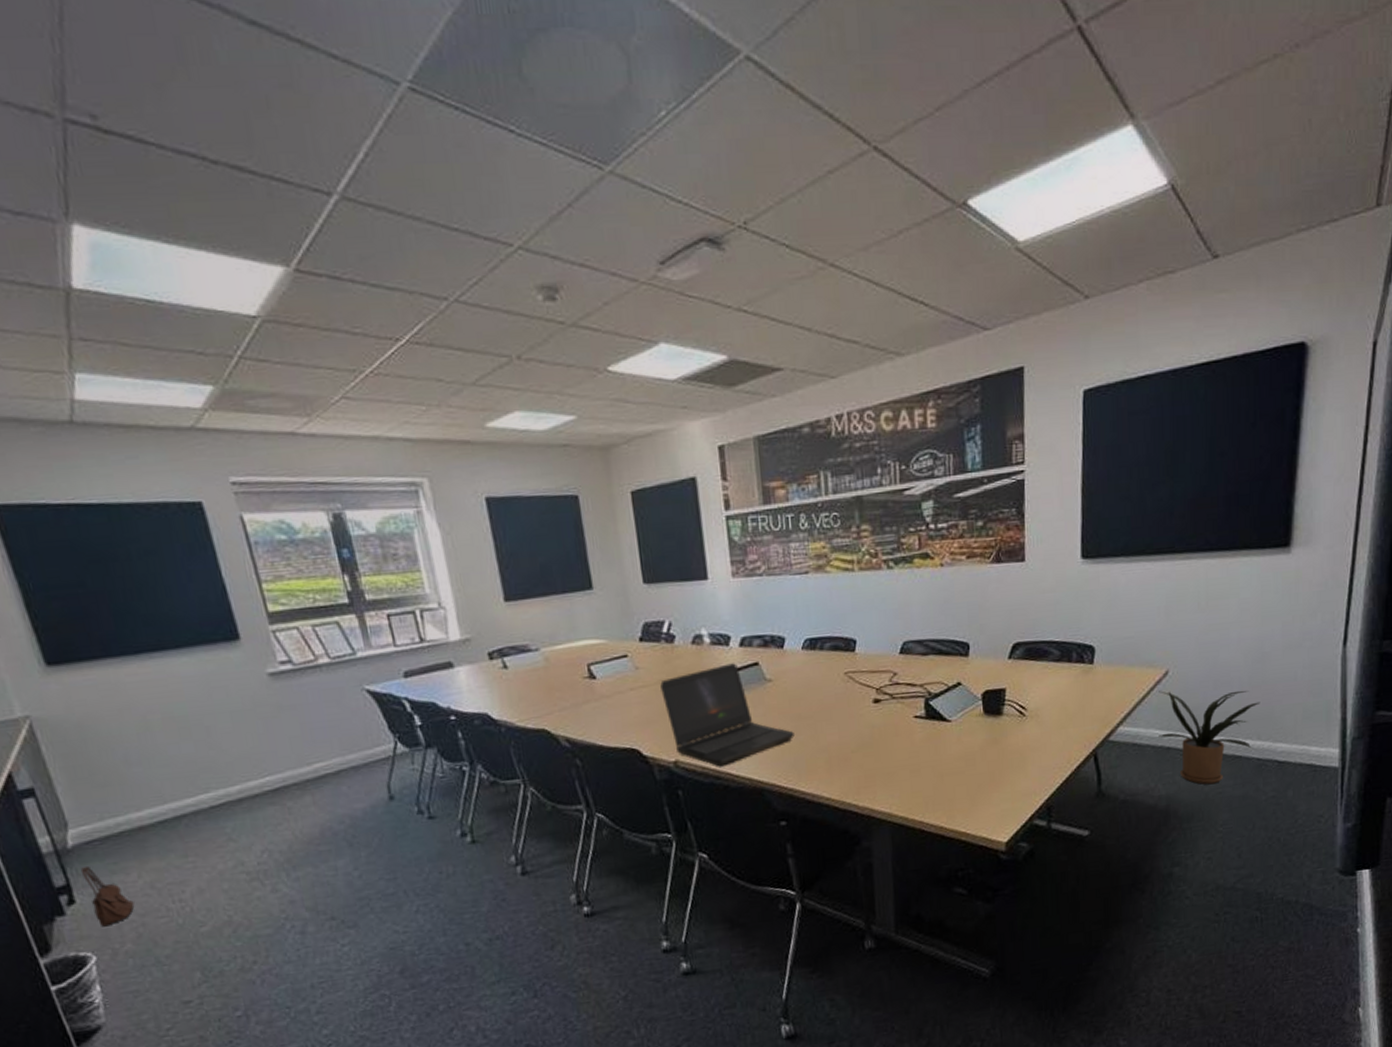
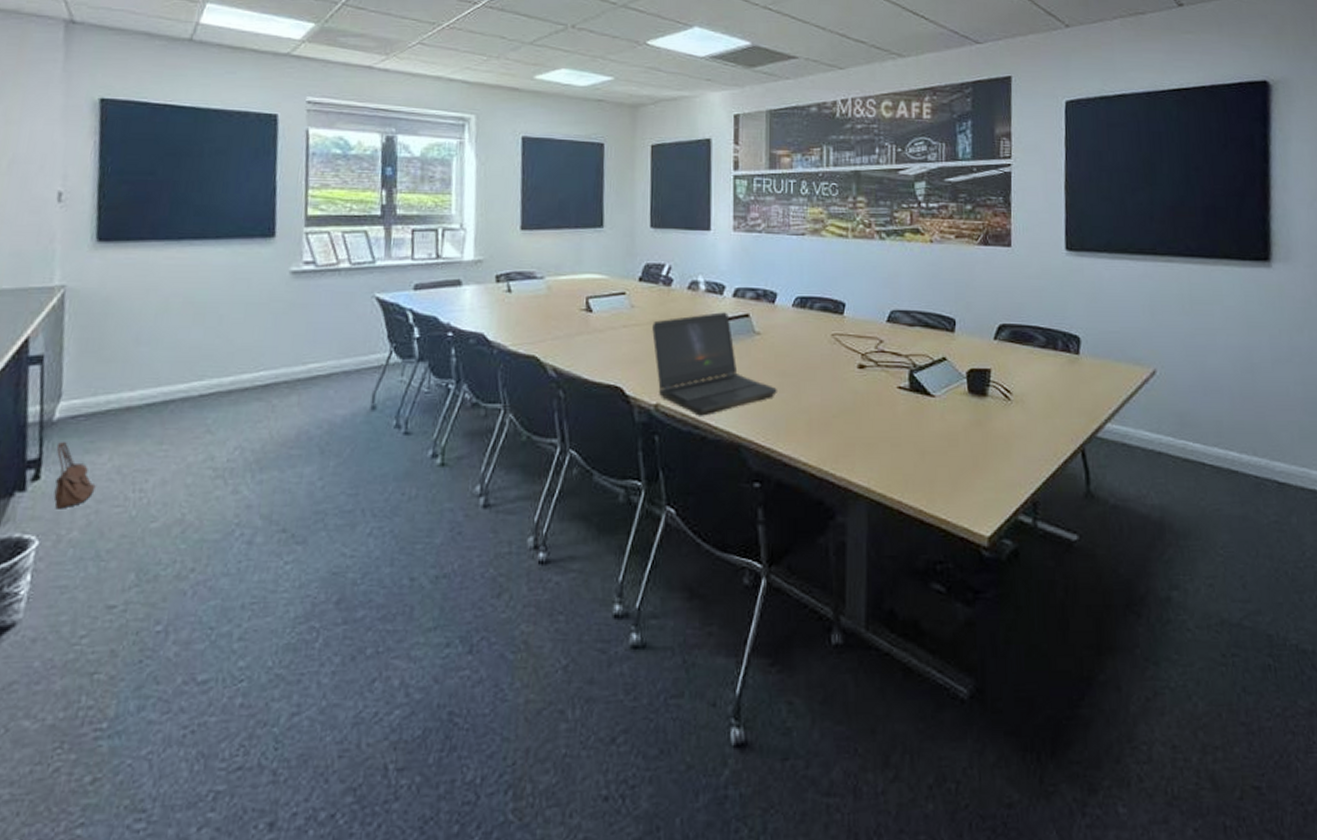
house plant: present [1158,690,1261,785] -> none [1147,390,1254,499]

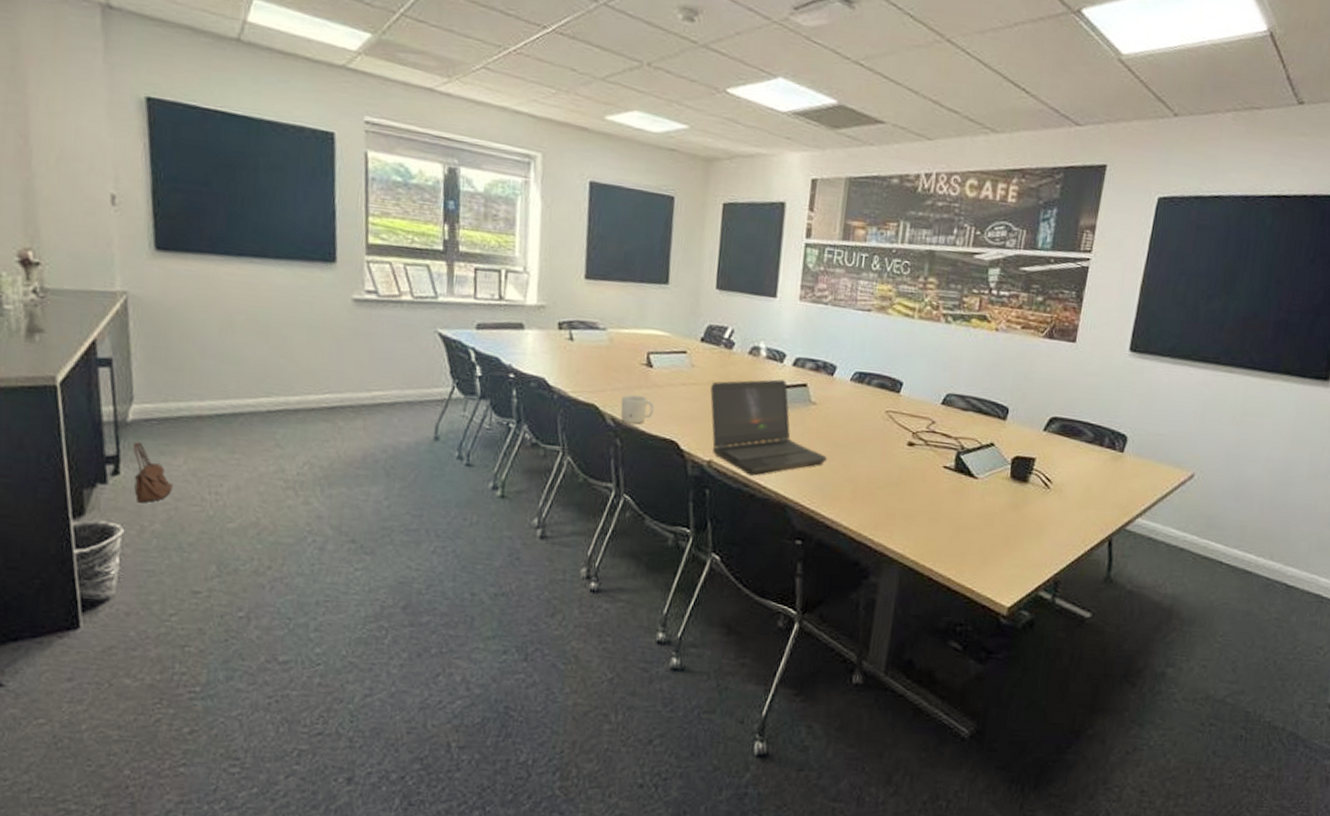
mug: none [562,342,597,374] -> present [620,394,655,425]

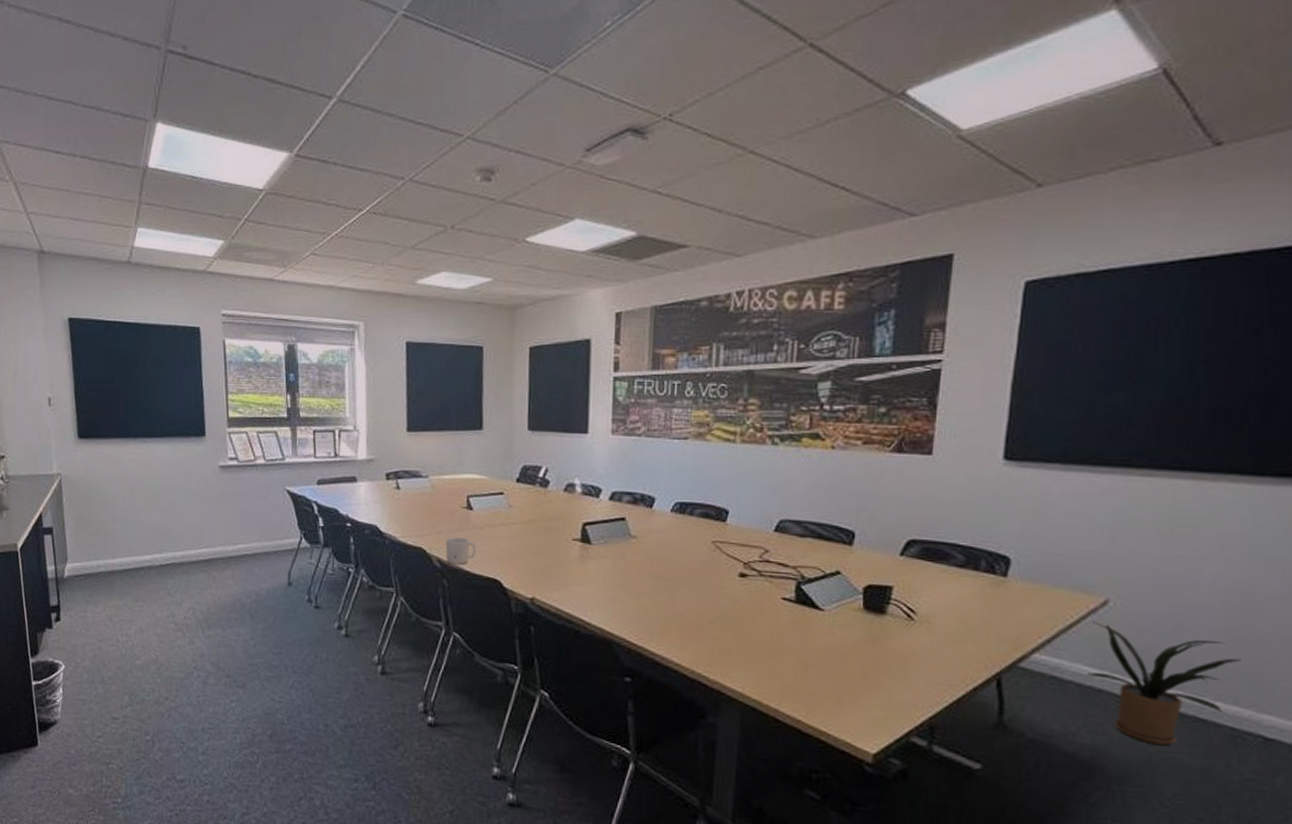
handbag: present [132,441,173,503] -> none [68,593,97,644]
laptop computer: present [710,379,827,475] -> none [529,514,652,612]
house plant: none [1174,492,1278,594] -> present [1087,621,1242,747]

